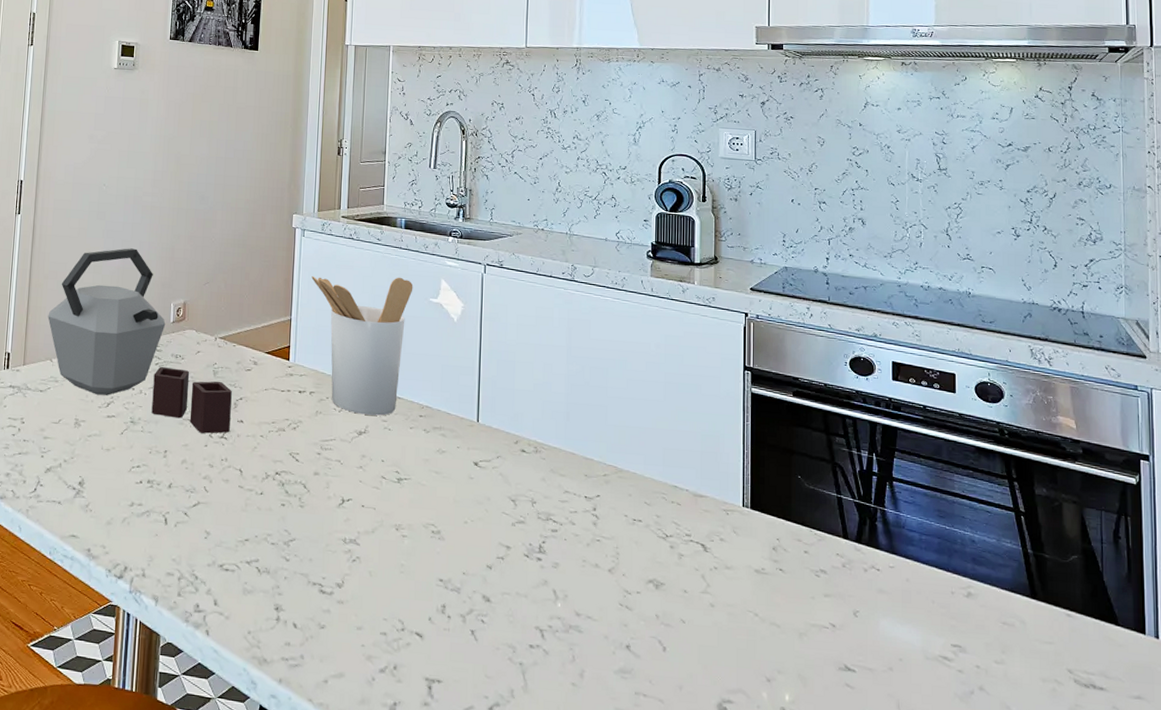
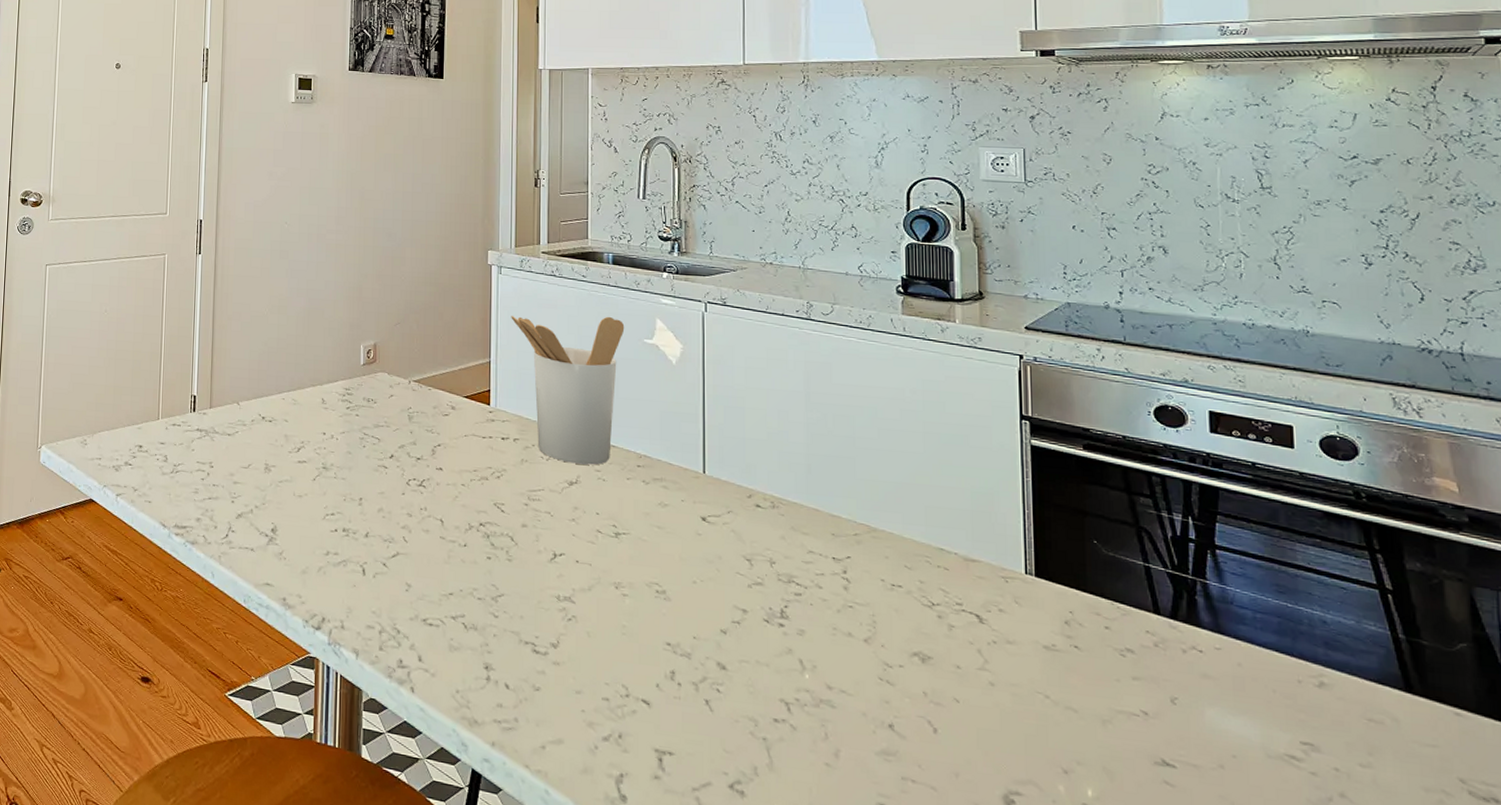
kettle: present [48,248,232,434] -> none [233,288,429,482]

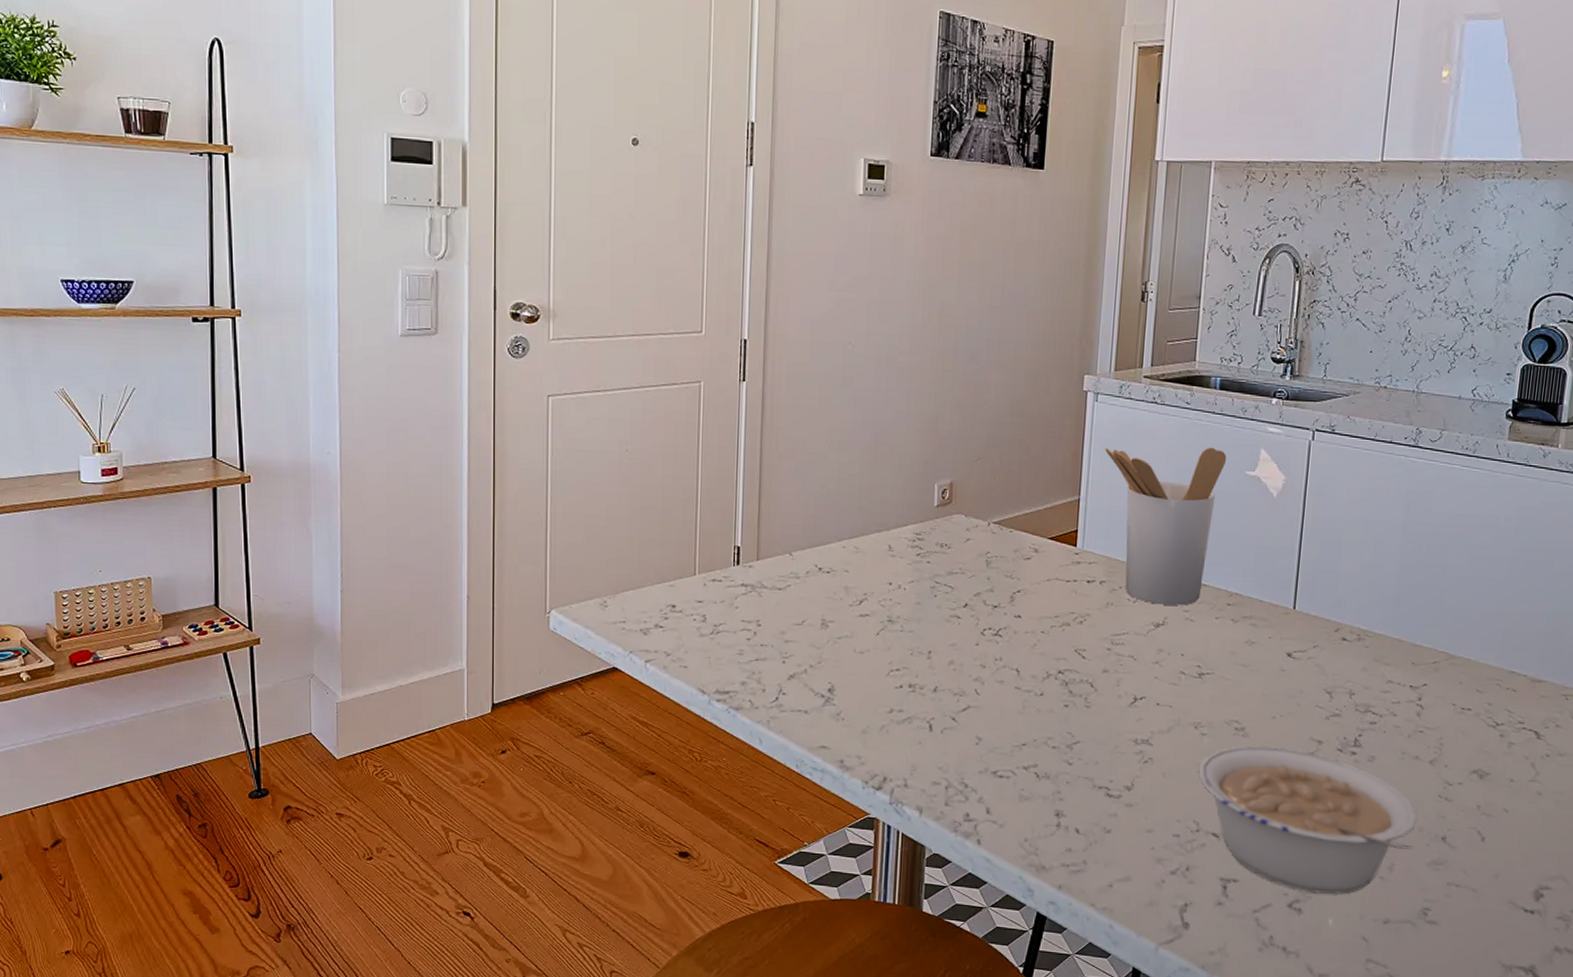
legume: none [623,609,860,780] -> present [1198,745,1418,895]

